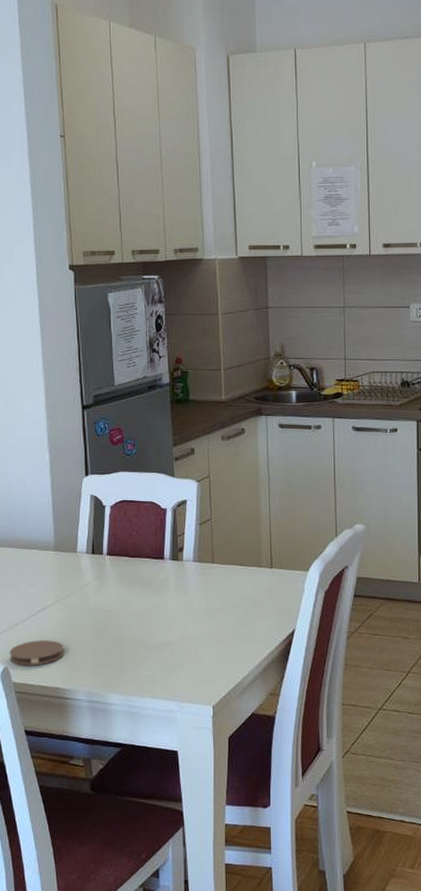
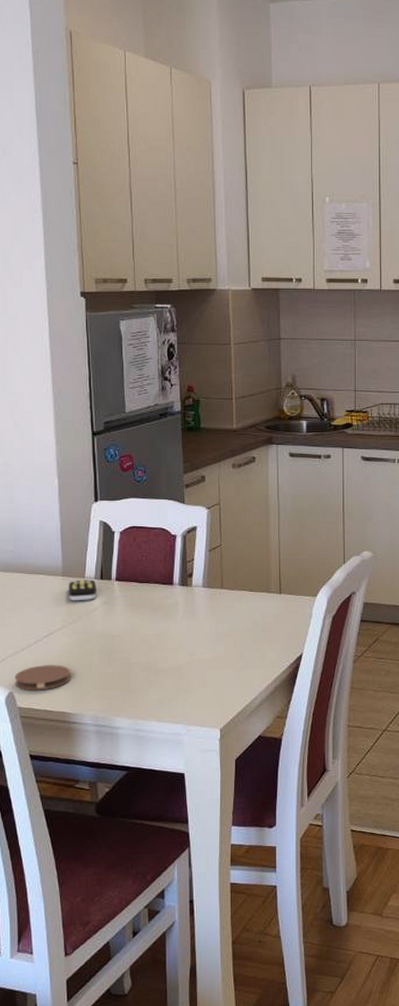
remote control: none [61,554,88,576] -> present [69,579,96,601]

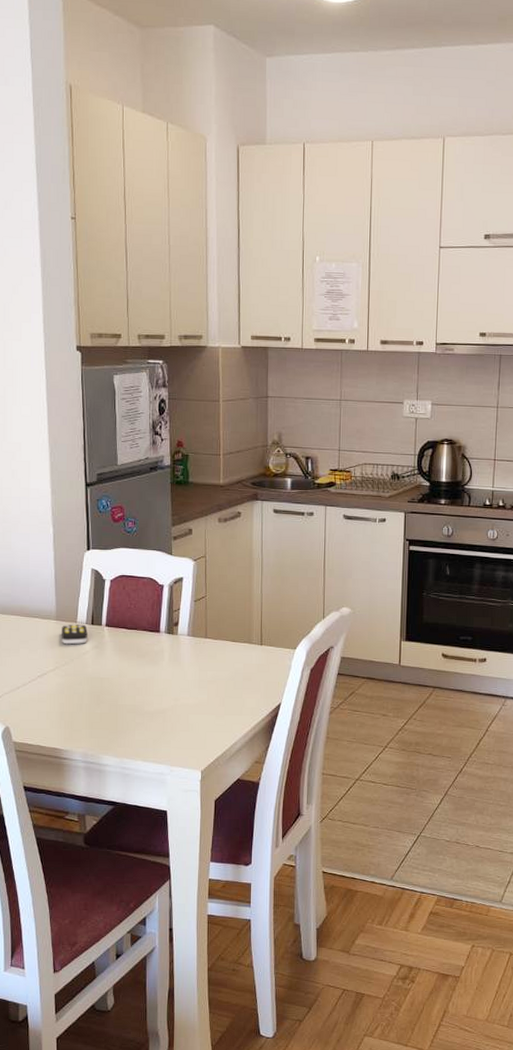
coaster: present [15,665,70,691] -> none [10,703,62,727]

